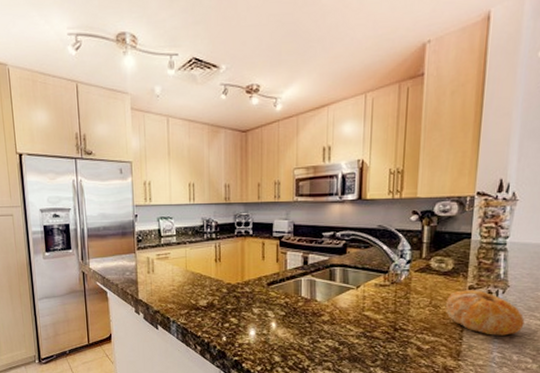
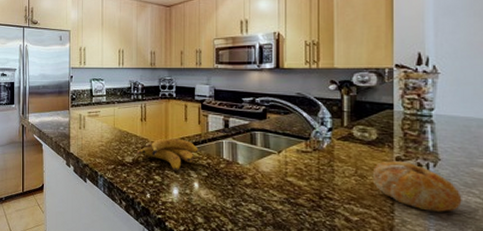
banana: none [211,278,276,312] -> present [136,138,199,172]

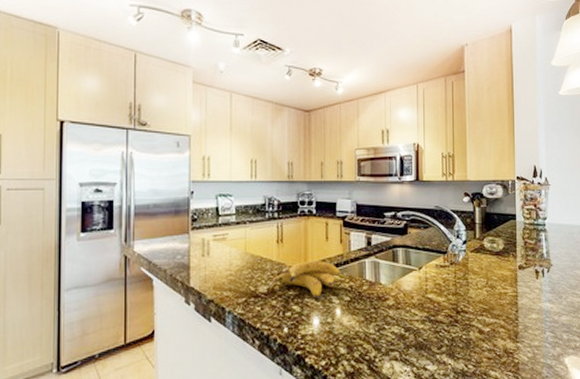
fruit: present [372,161,462,212] -> none [500,269,569,315]

